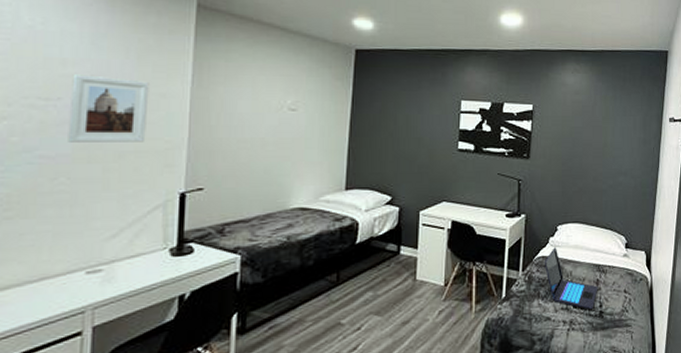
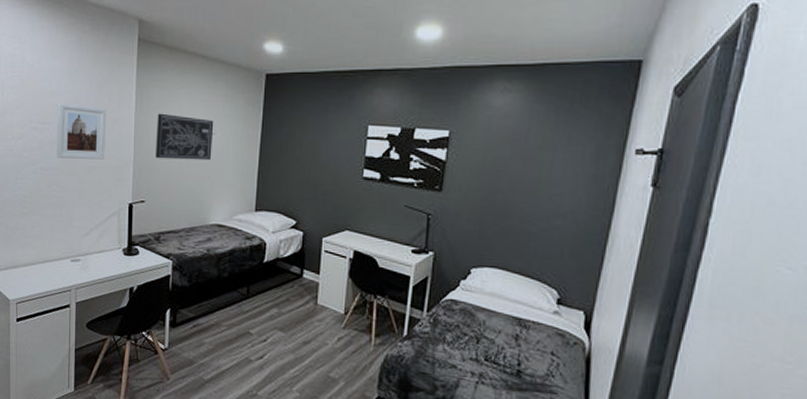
wall art: none [219,87,295,139] -> present [155,113,214,161]
laptop: present [544,247,598,309] -> none [452,291,517,366]

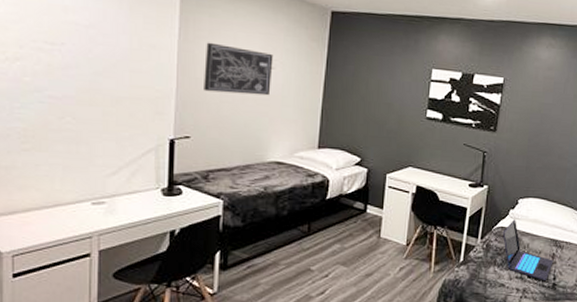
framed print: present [57,103,106,160] -> none [72,21,141,90]
laptop: none [452,291,517,366] -> present [502,219,554,280]

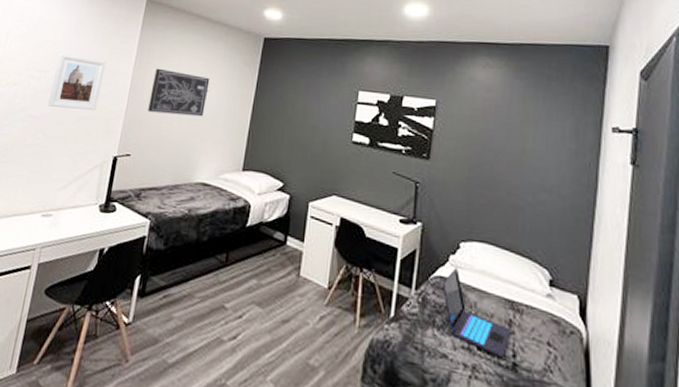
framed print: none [72,21,141,90] -> present [48,53,106,110]

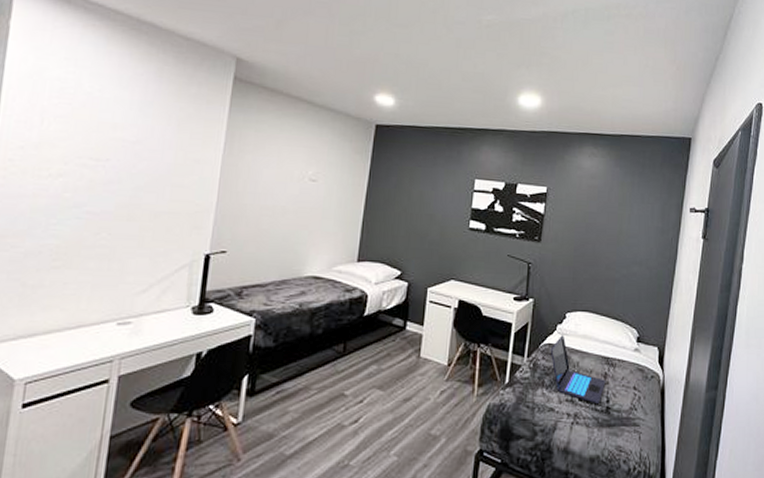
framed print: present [48,53,106,110] -> none [112,138,186,204]
wall art: present [148,68,210,117] -> none [244,156,317,208]

